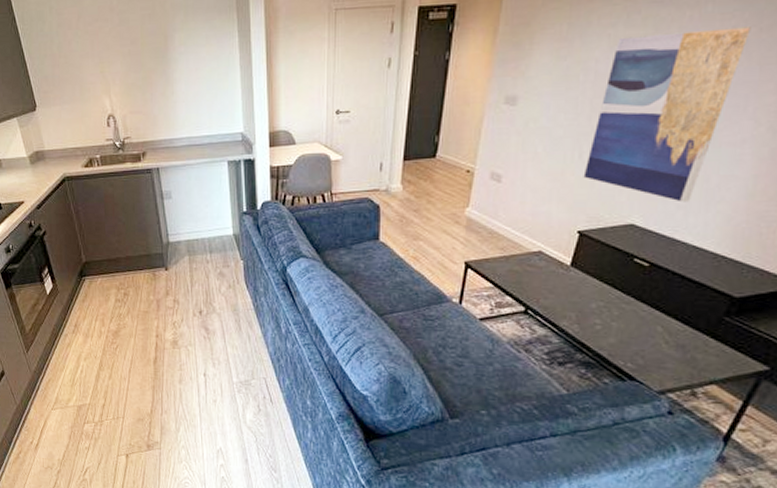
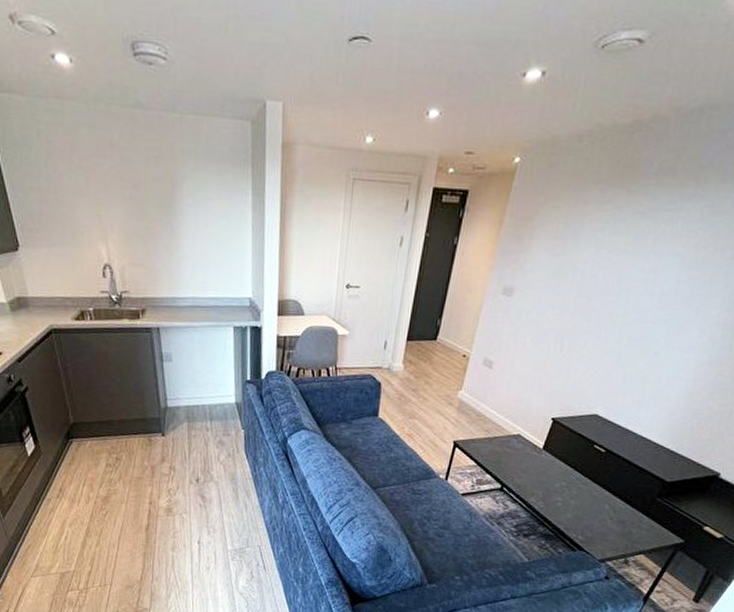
wall art: present [583,27,751,202] -> none [561,242,709,398]

